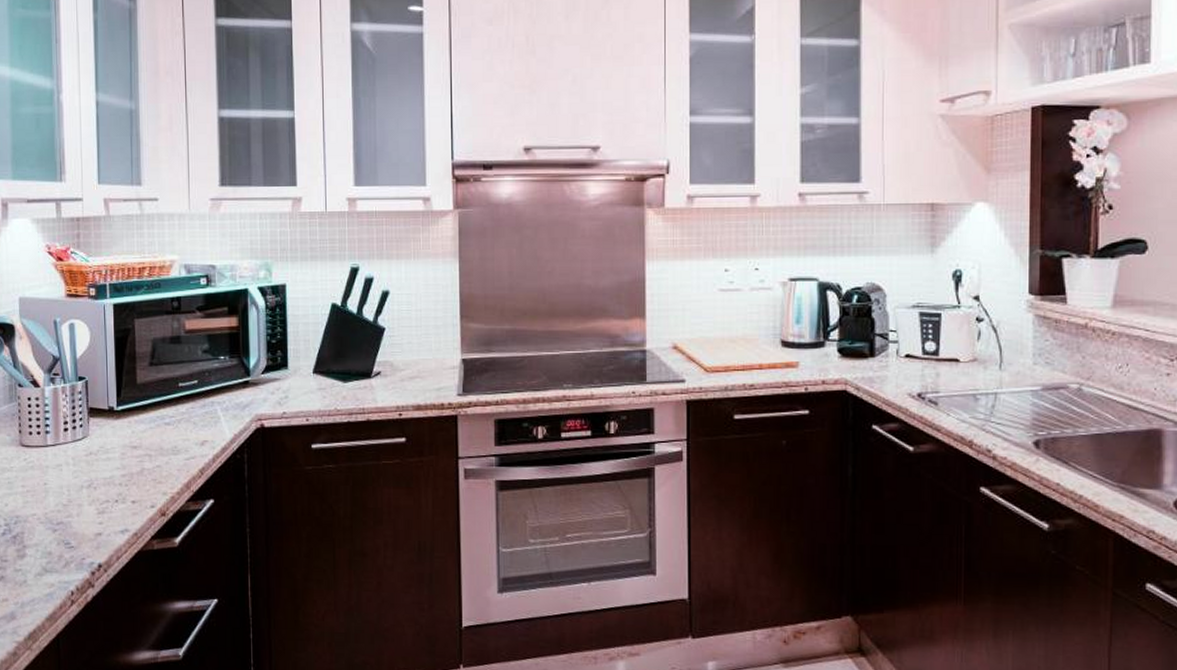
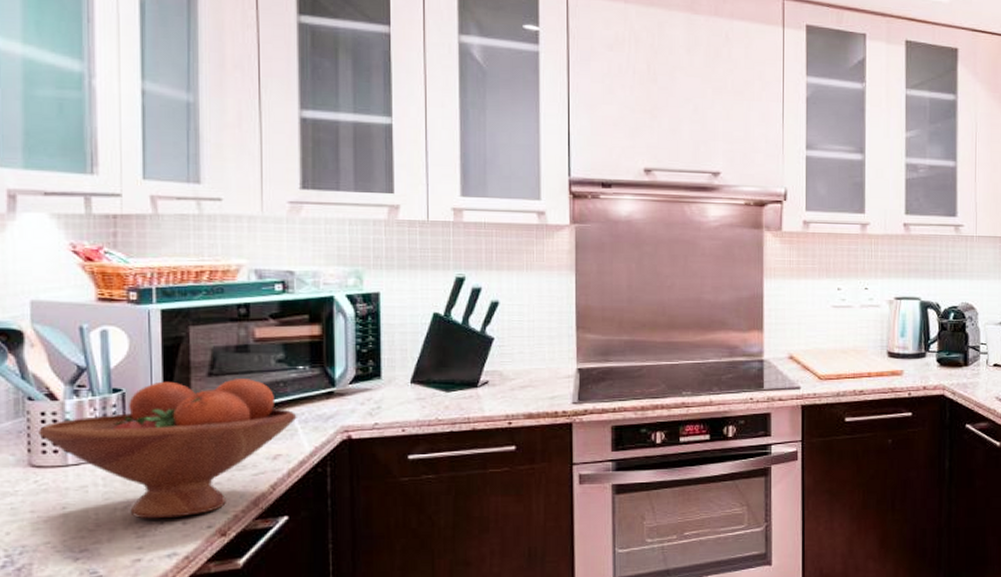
fruit bowl: none [26,368,220,497] -> present [38,379,297,519]

